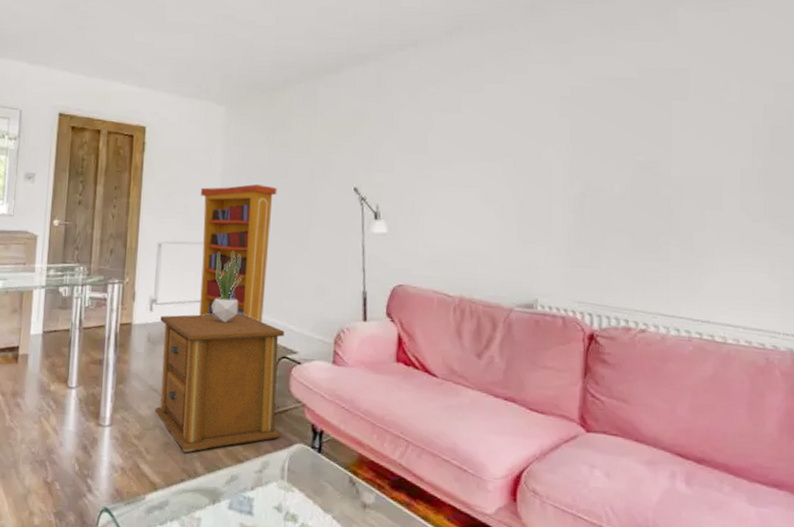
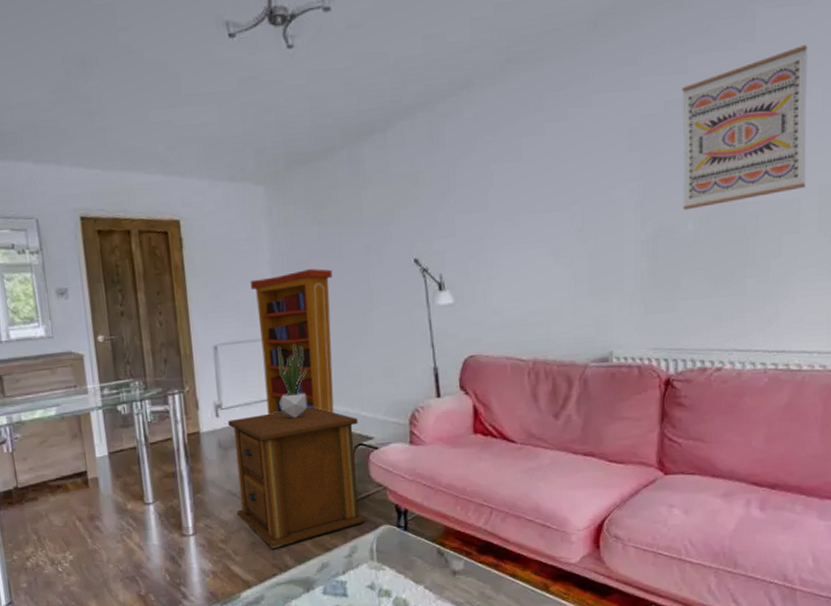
wall art: none [610,45,727,176] -> present [682,45,808,210]

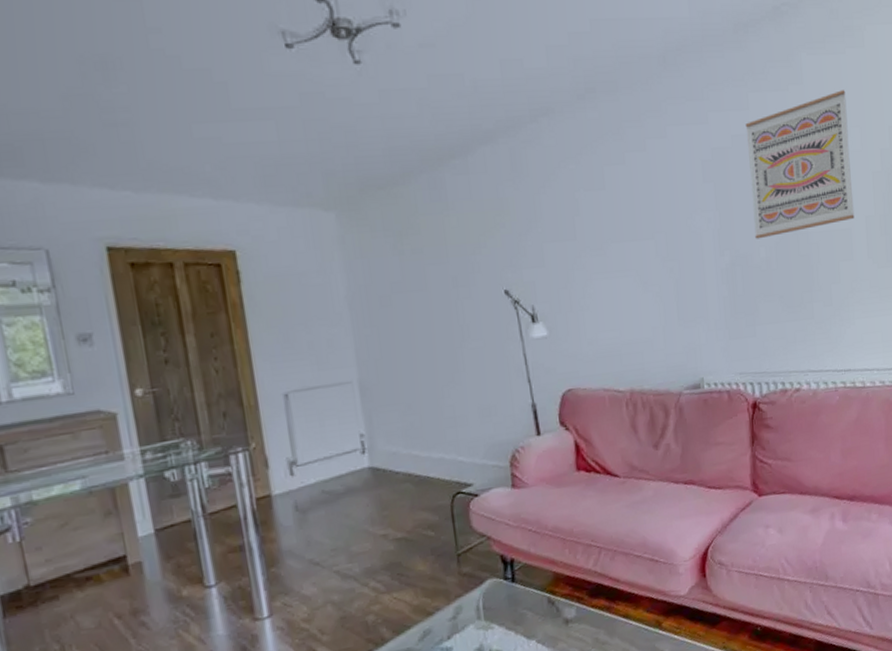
side table: present [228,406,366,549] -> none [305,455,470,622]
bookcase: present [250,268,334,415] -> none [324,302,428,468]
potted plant: present [278,343,307,419] -> none [360,386,397,471]

